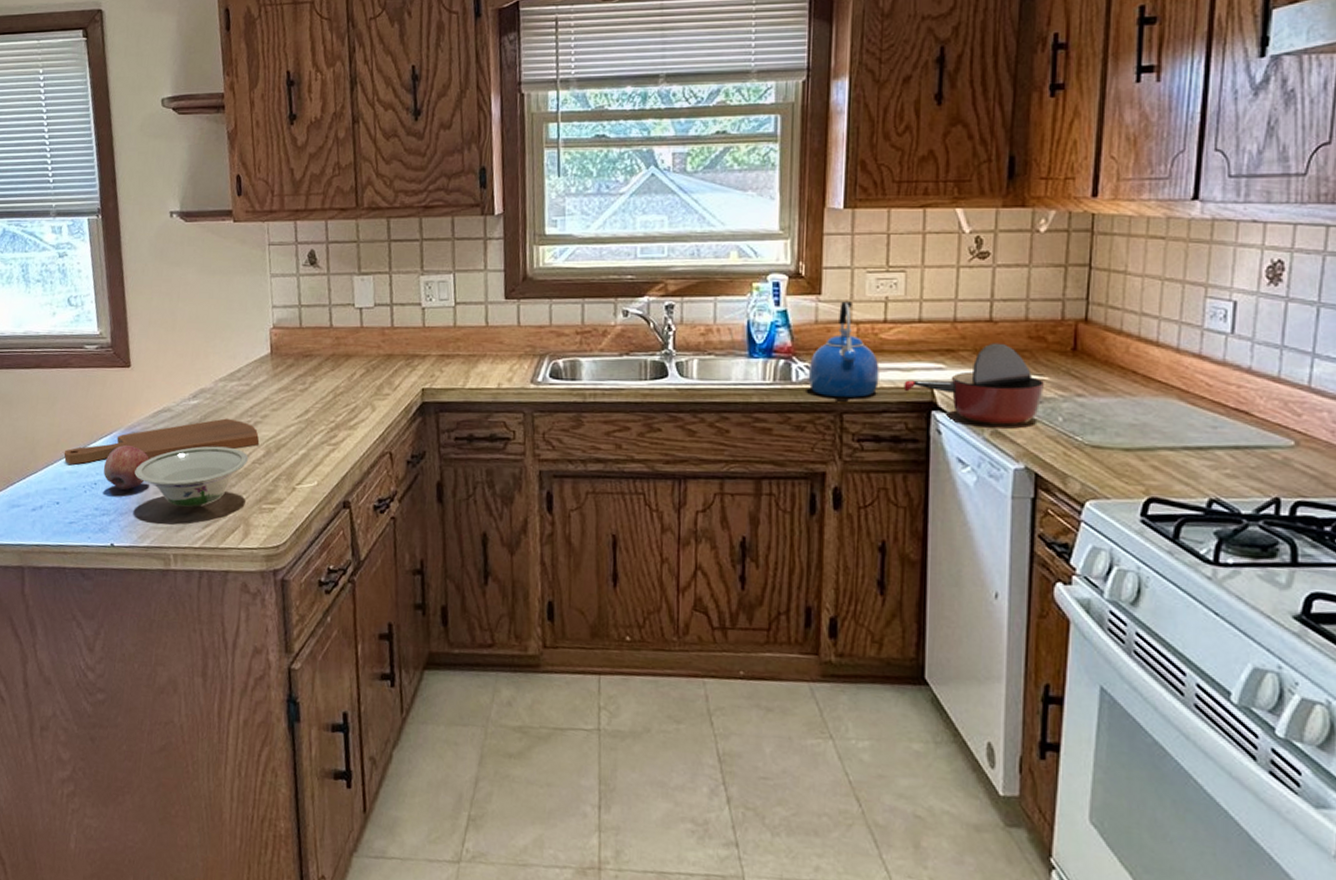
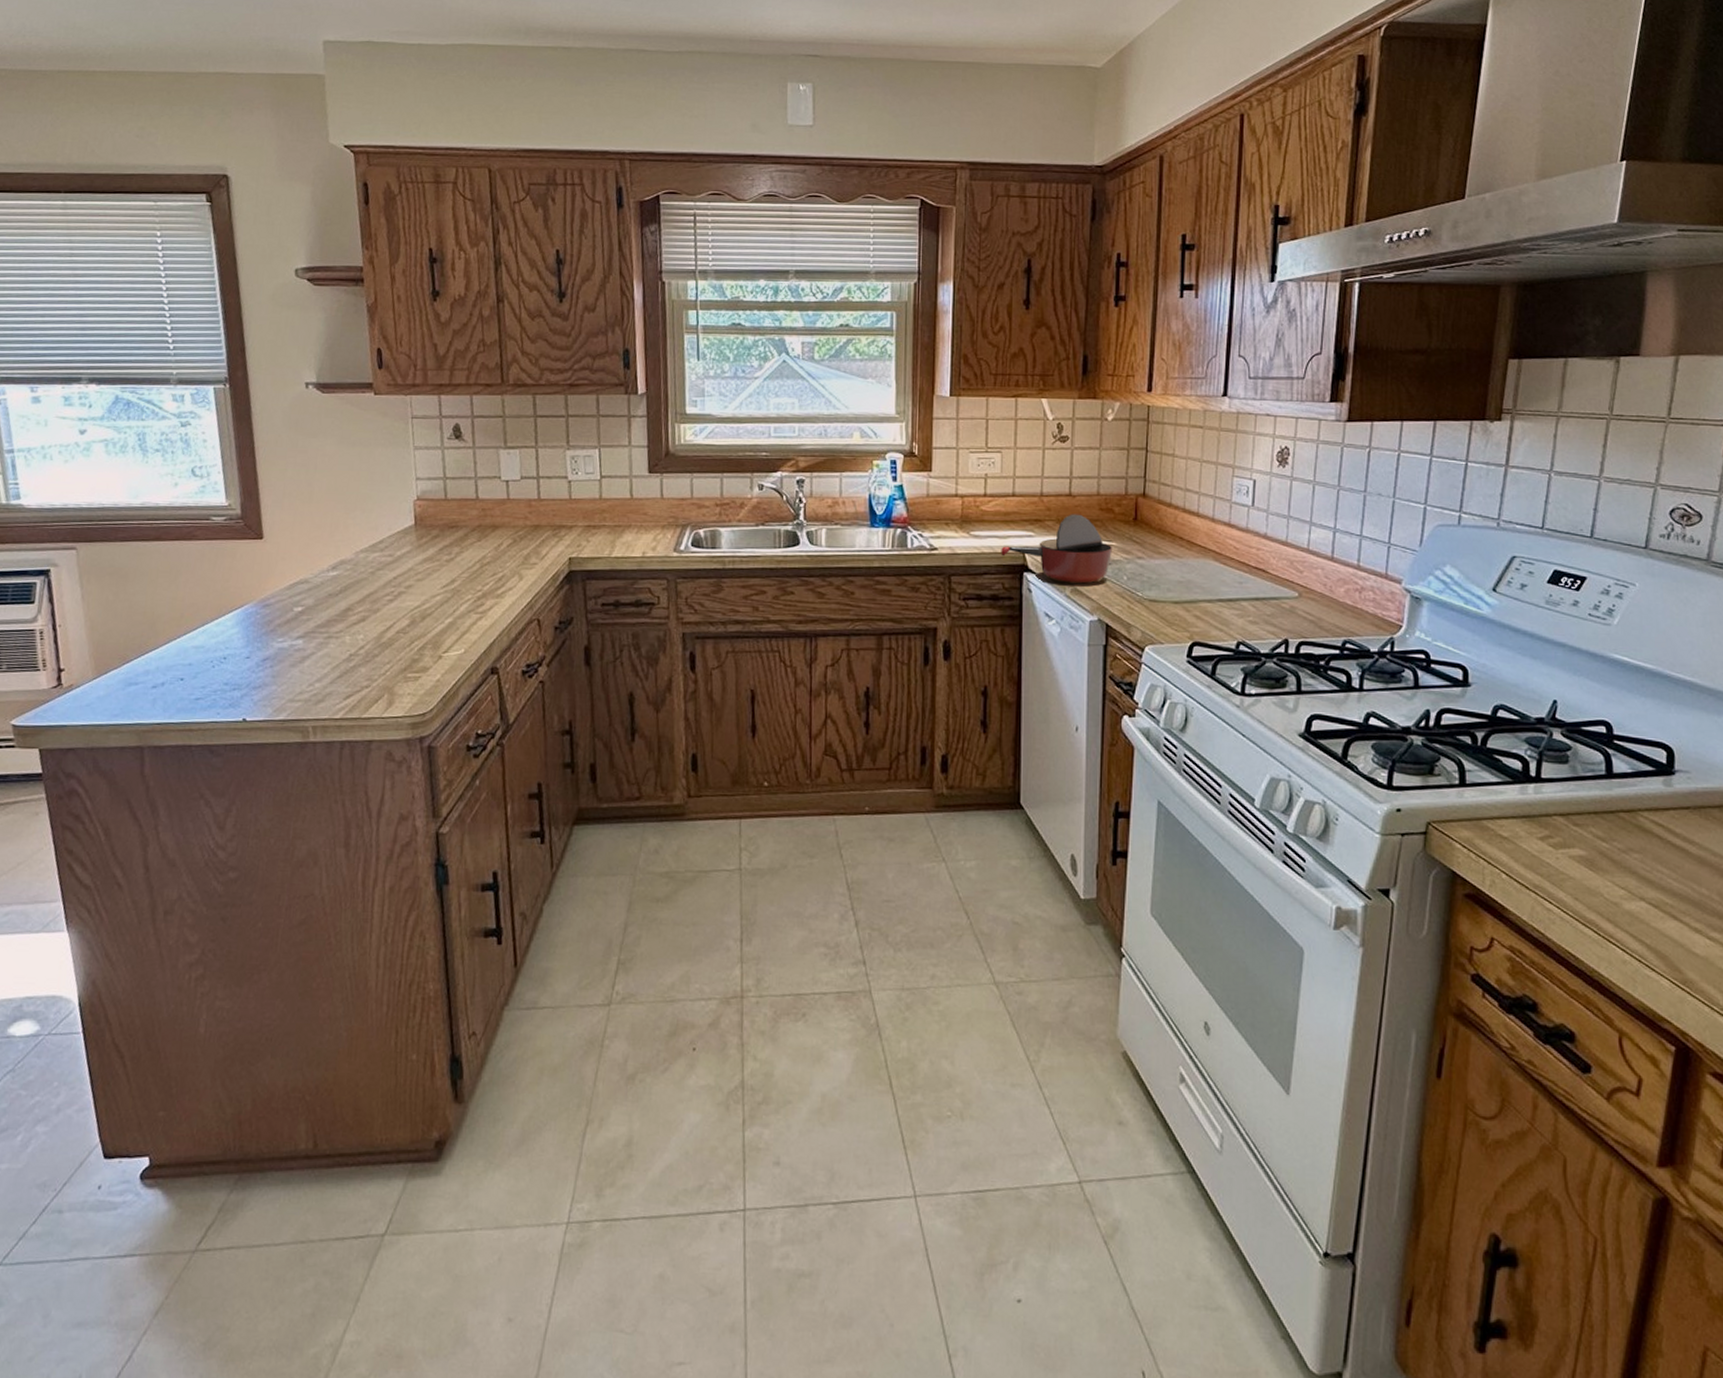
cutting board: present [64,418,260,465] -> none [188,589,404,639]
fruit: present [103,445,149,490] -> none [233,618,285,663]
bowl: present [135,446,249,508] -> none [269,617,393,679]
kettle: present [808,301,880,398] -> none [921,477,981,562]

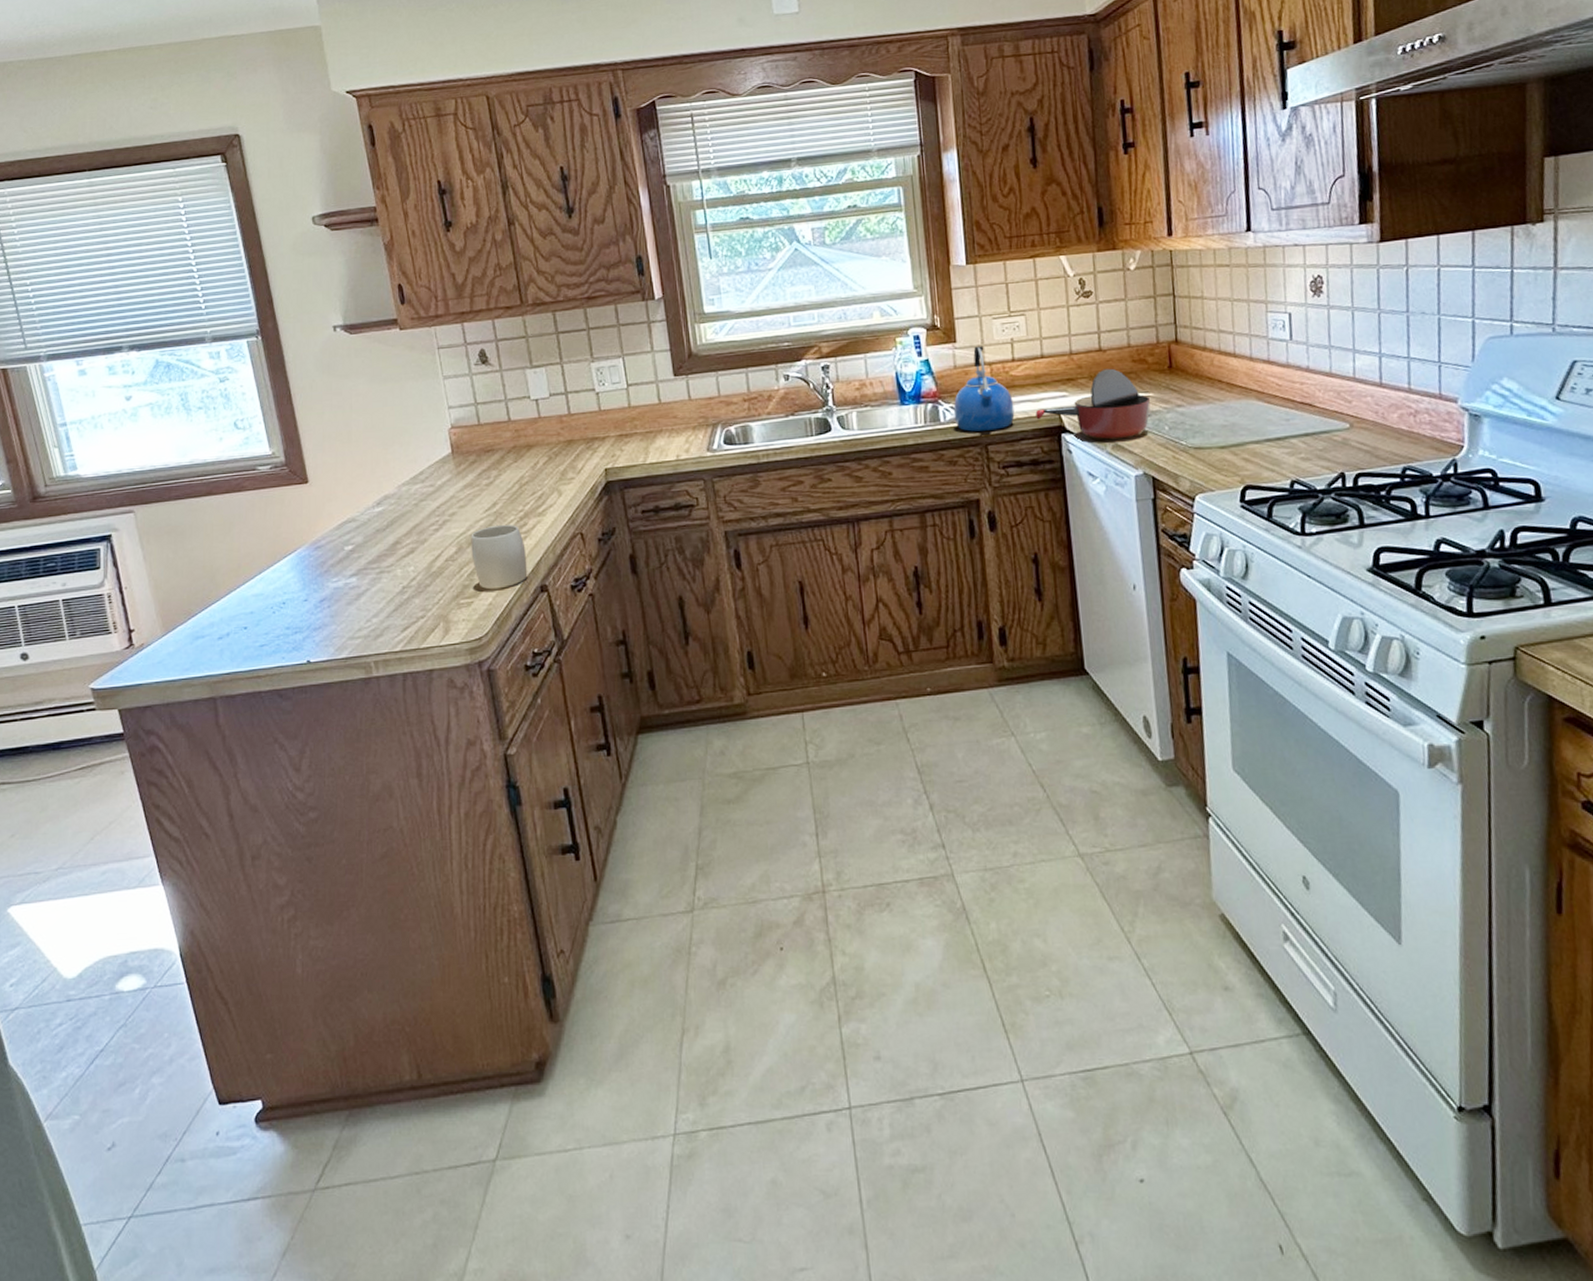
mug: none [424,602,480,667] -> present [471,524,528,590]
kettle: none [921,477,981,562] -> present [953,346,1015,432]

